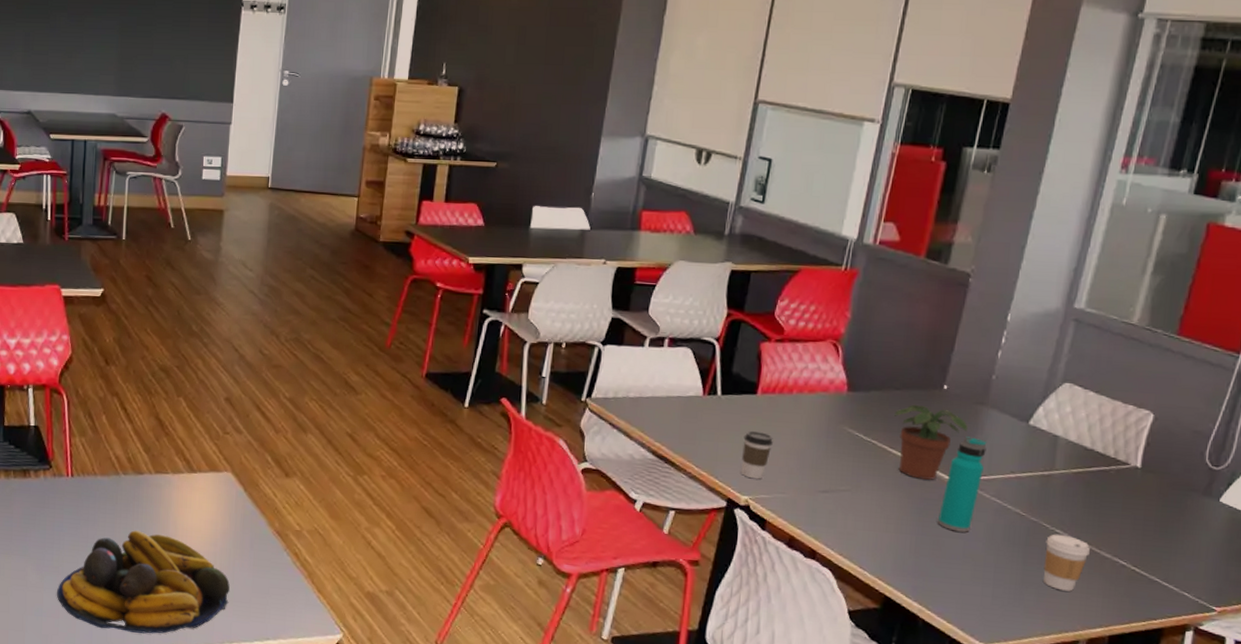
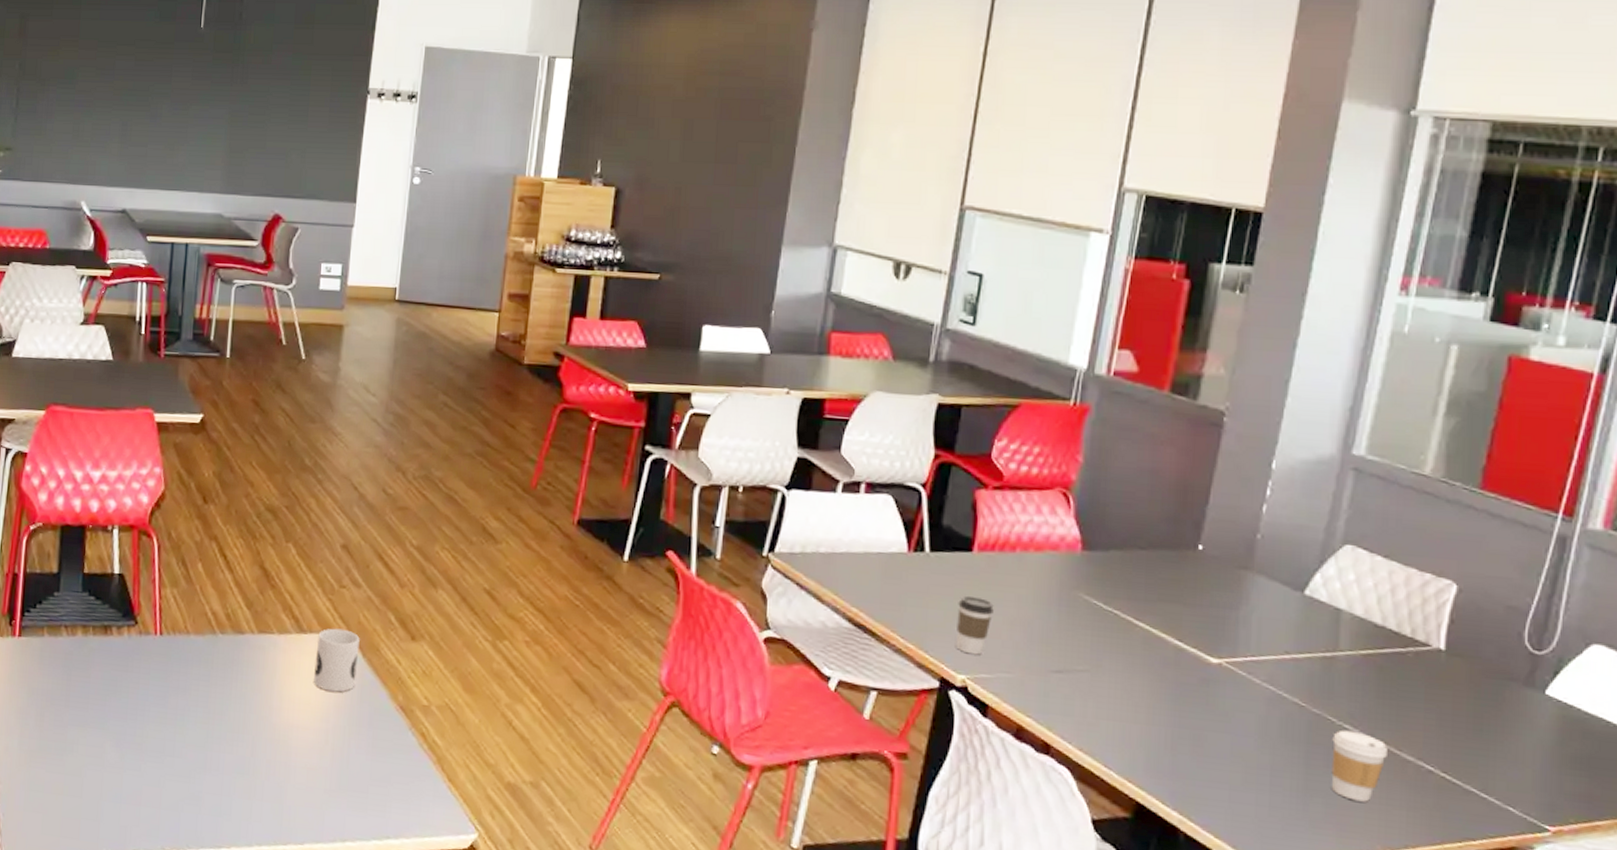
fruit bowl: present [57,530,230,634] -> none [139,701,344,828]
mug: none [203,468,242,521] -> present [314,628,360,692]
potted plant: present [893,404,968,480] -> none [1138,567,1230,660]
water bottle: present [938,435,987,532] -> none [1198,606,1254,726]

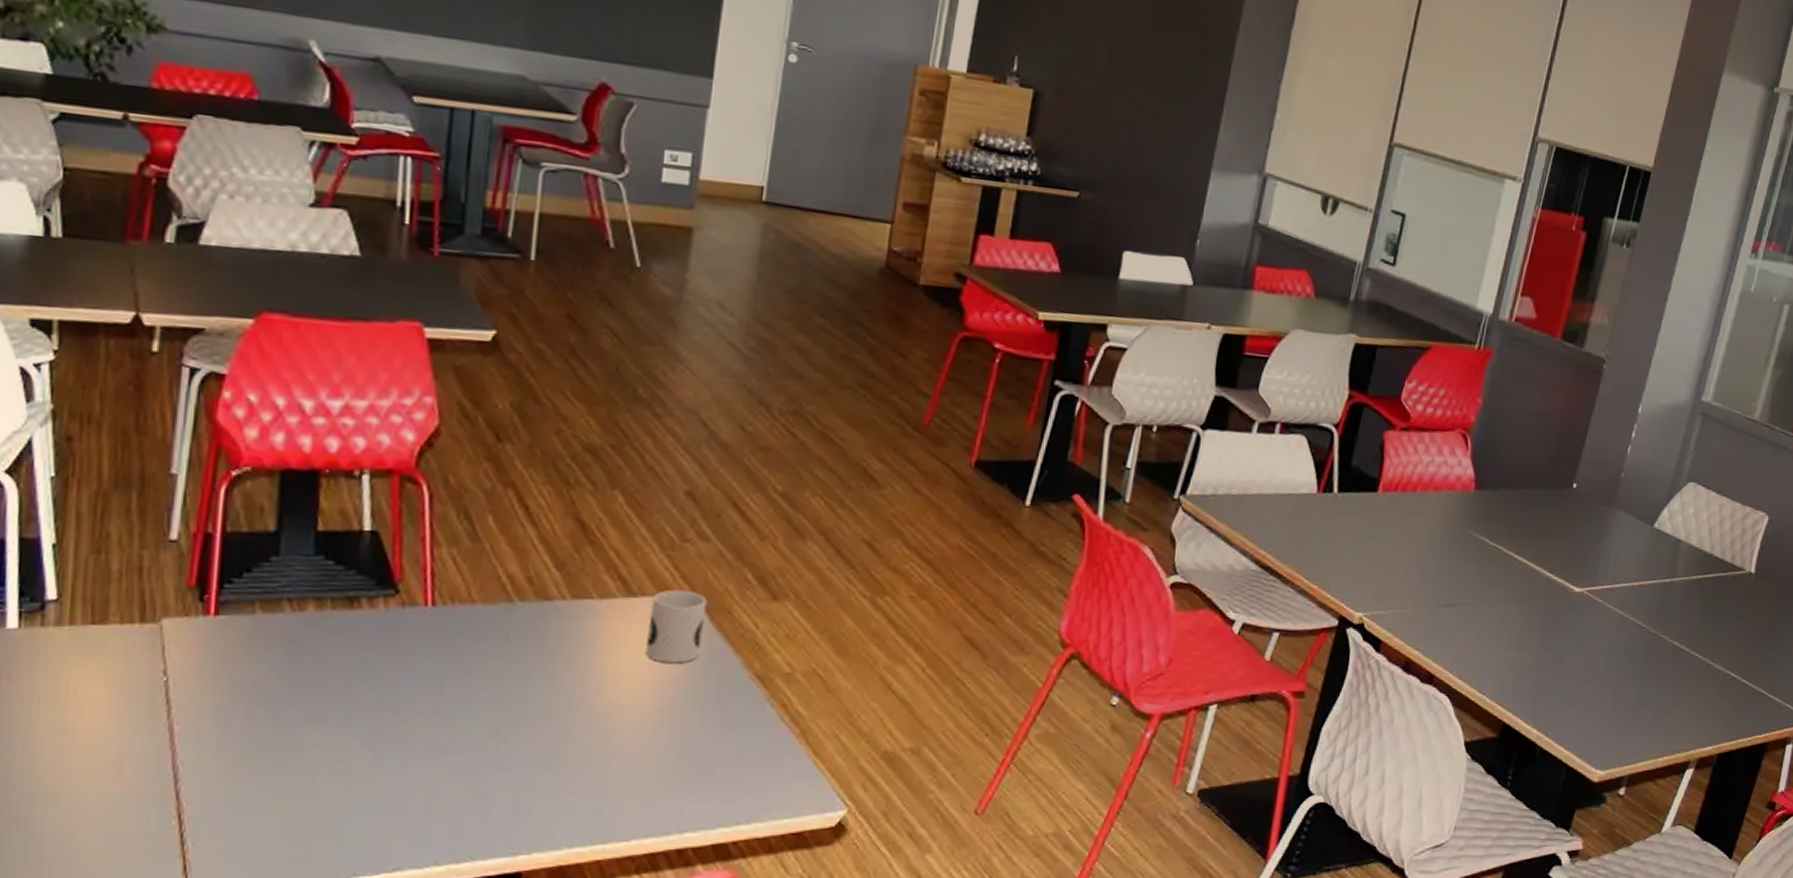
coffee cup: present [956,595,994,655] -> none [1356,535,1393,593]
coffee cup: present [1331,730,1387,802] -> none [1660,646,1705,708]

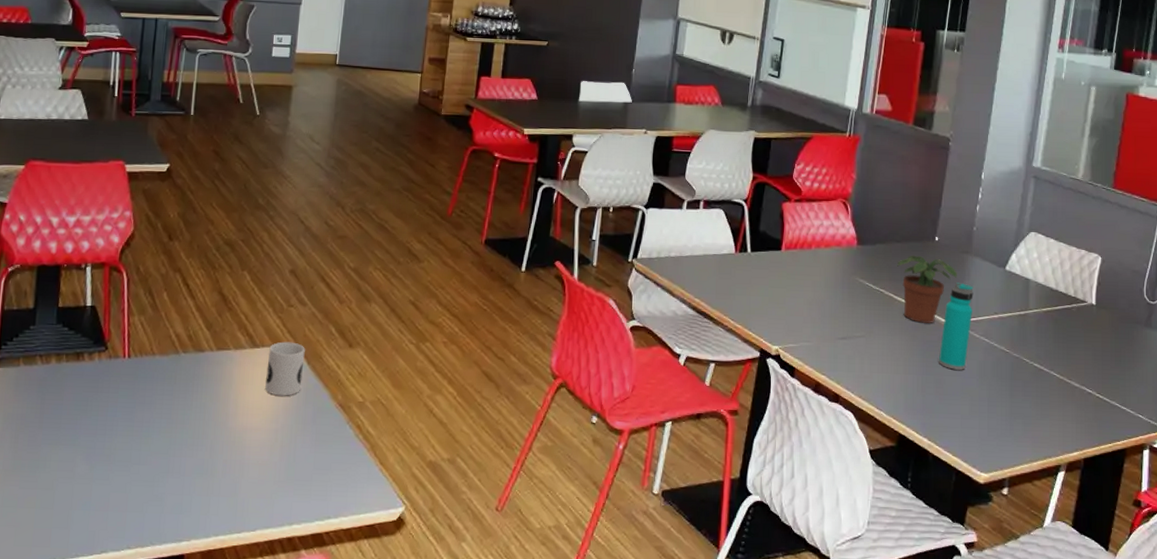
potted plant: none [1521,504,1595,590] -> present [896,255,957,323]
water bottle: none [1561,540,1613,648] -> present [939,281,974,370]

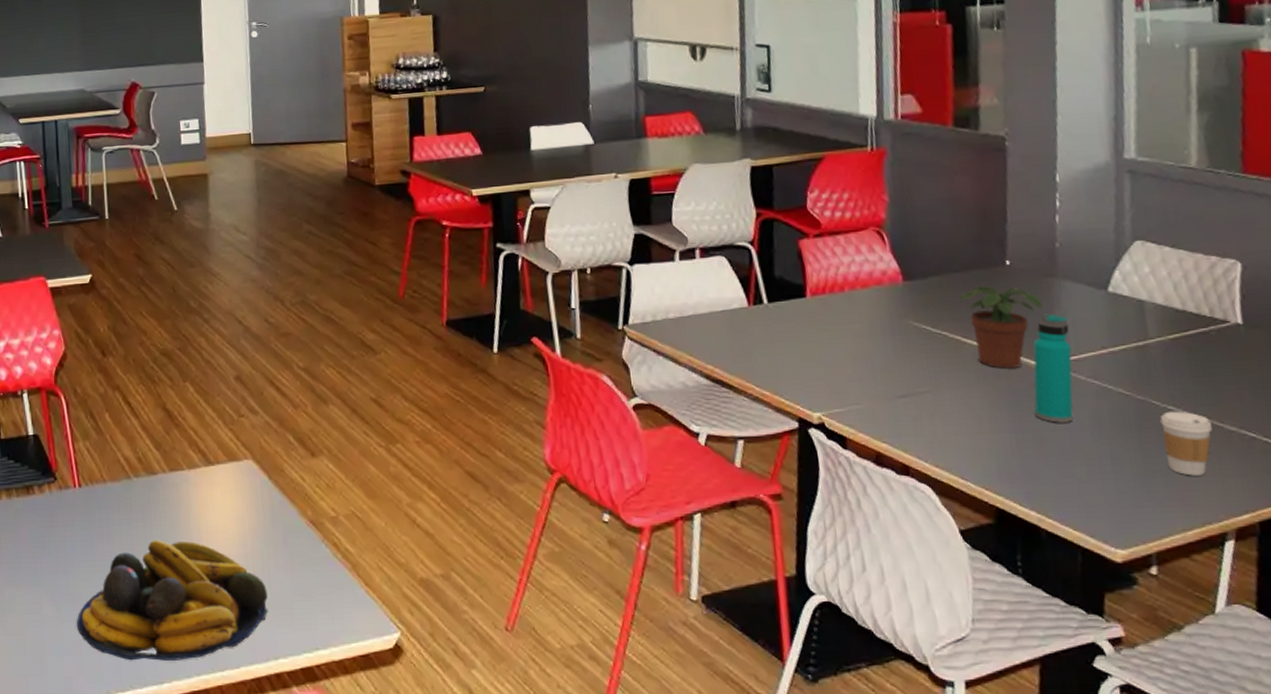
fruit bowl: none [107,411,291,521] -> present [77,540,269,661]
mug: present [265,341,305,396] -> none [225,456,266,517]
coffee cup: none [1027,367,1062,420] -> present [1160,411,1212,476]

